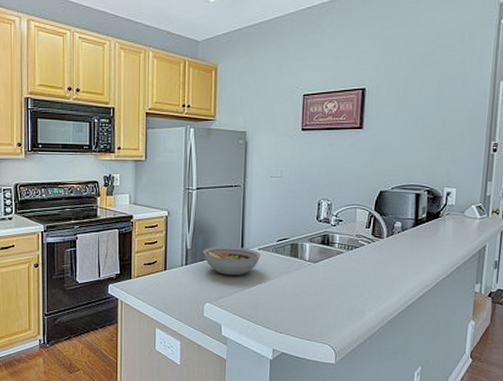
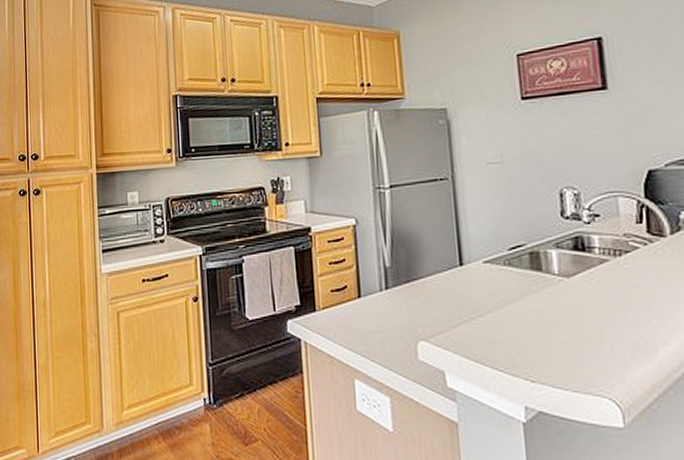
bowl: present [202,246,261,276] -> none [407,261,488,302]

